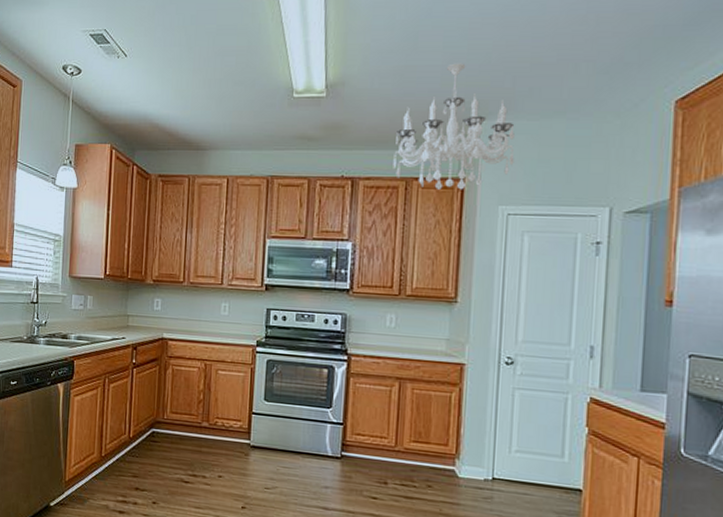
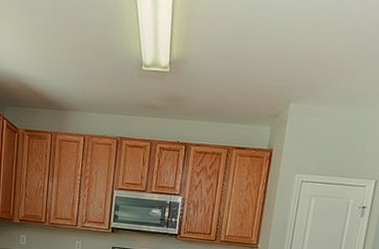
chandelier: present [393,63,515,191] -> none [218,52,315,160]

